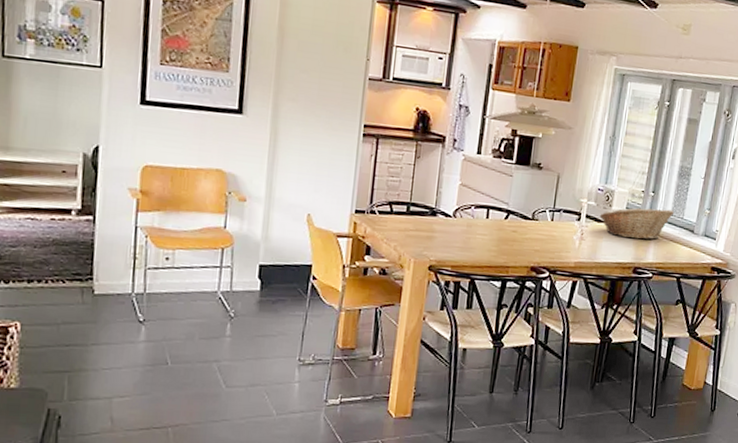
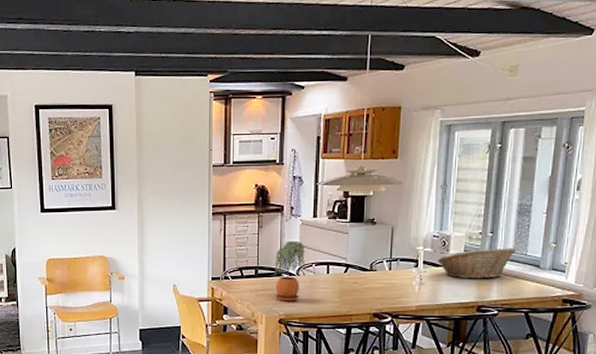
potted plant: none [427,177,465,247] -> present [273,240,305,302]

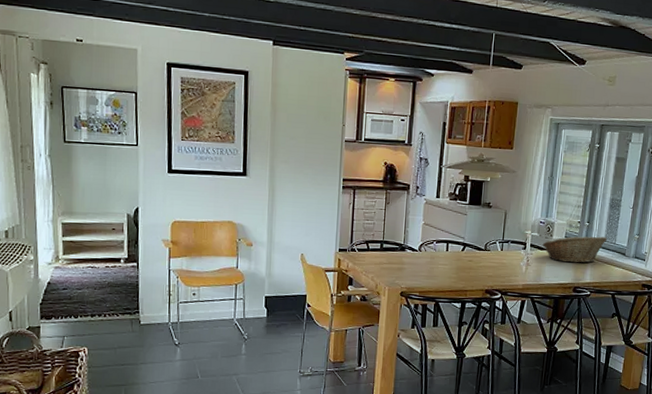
potted plant: present [273,240,305,302] -> none [397,218,428,276]

